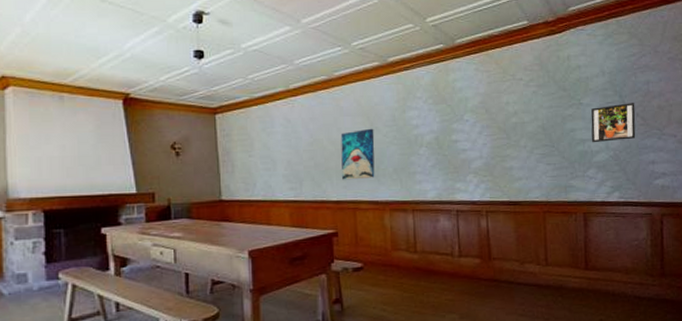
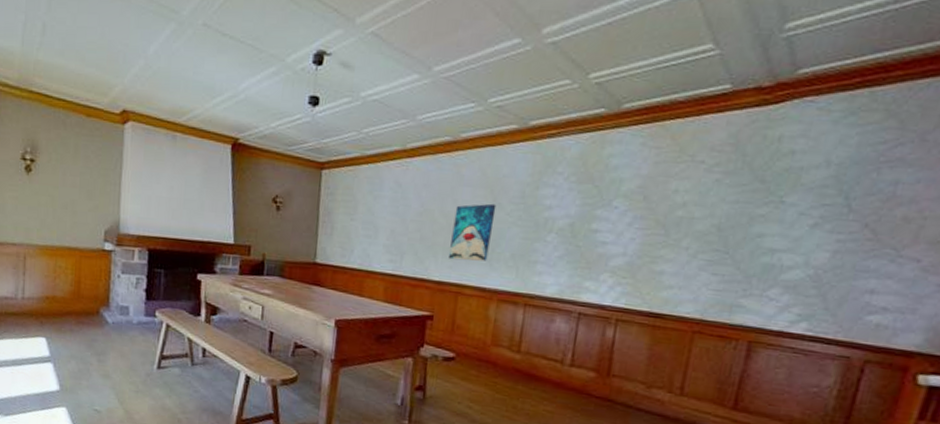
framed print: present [591,103,636,143] -> none [784,207,867,257]

